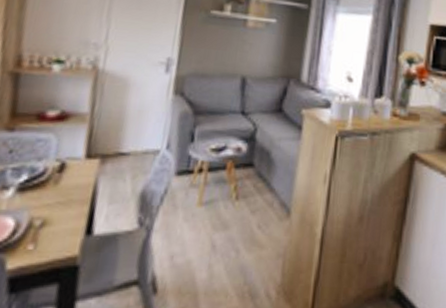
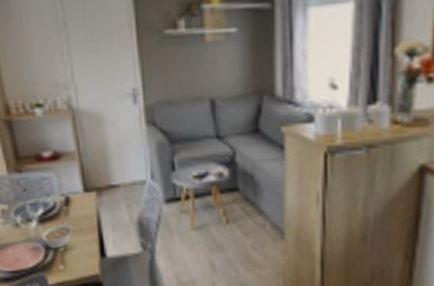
legume: none [14,189,60,225] -> present [41,220,74,250]

